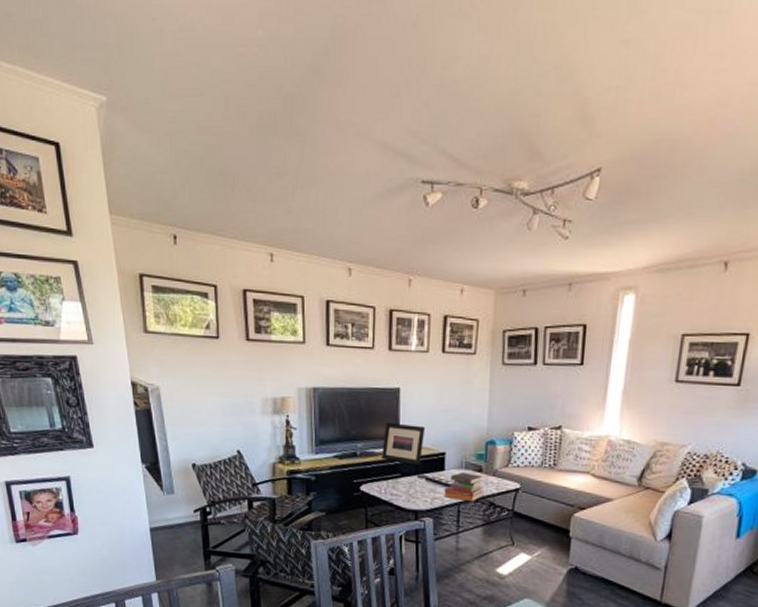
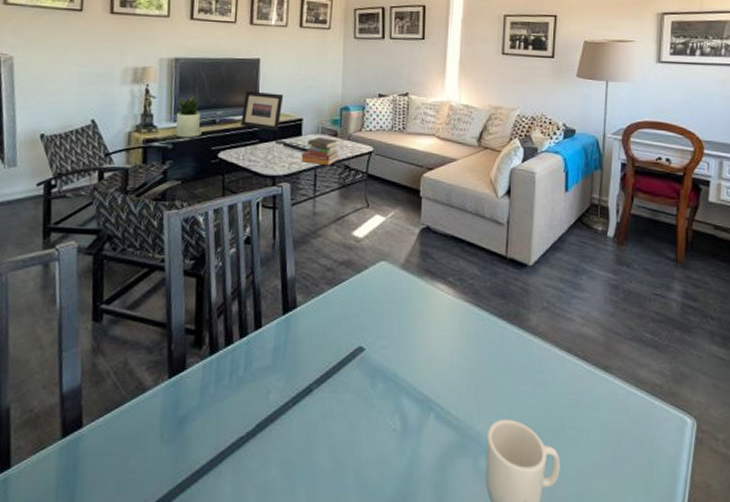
planter: none [315,426,343,471] -> present [173,95,202,138]

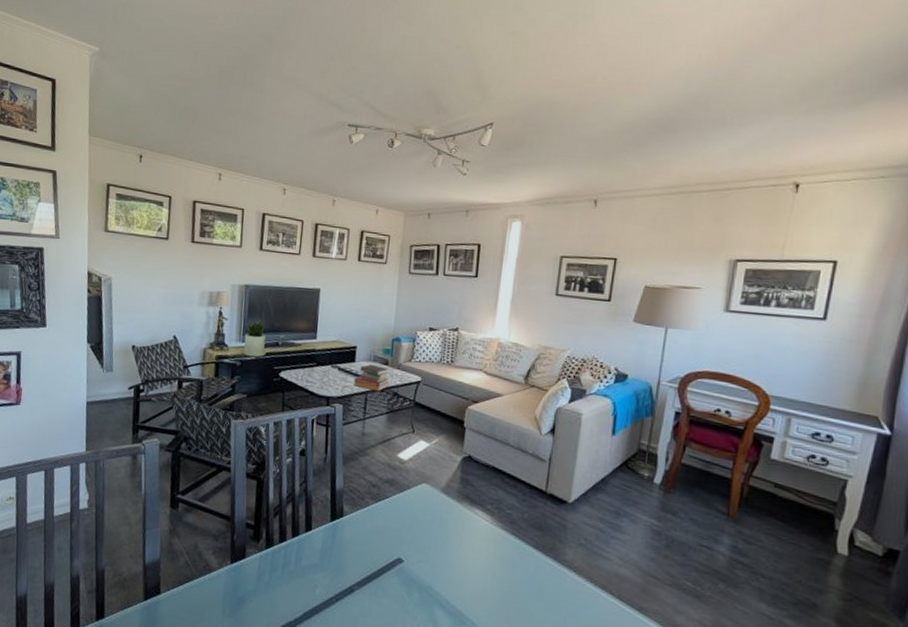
picture frame: present [240,90,284,131] -> none [300,317,341,356]

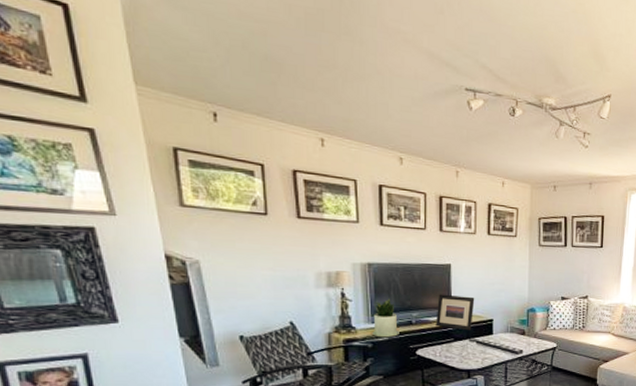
picture frame: none [300,317,341,356] -> present [436,294,475,330]
books: present [353,364,390,392] -> none [493,335,528,360]

